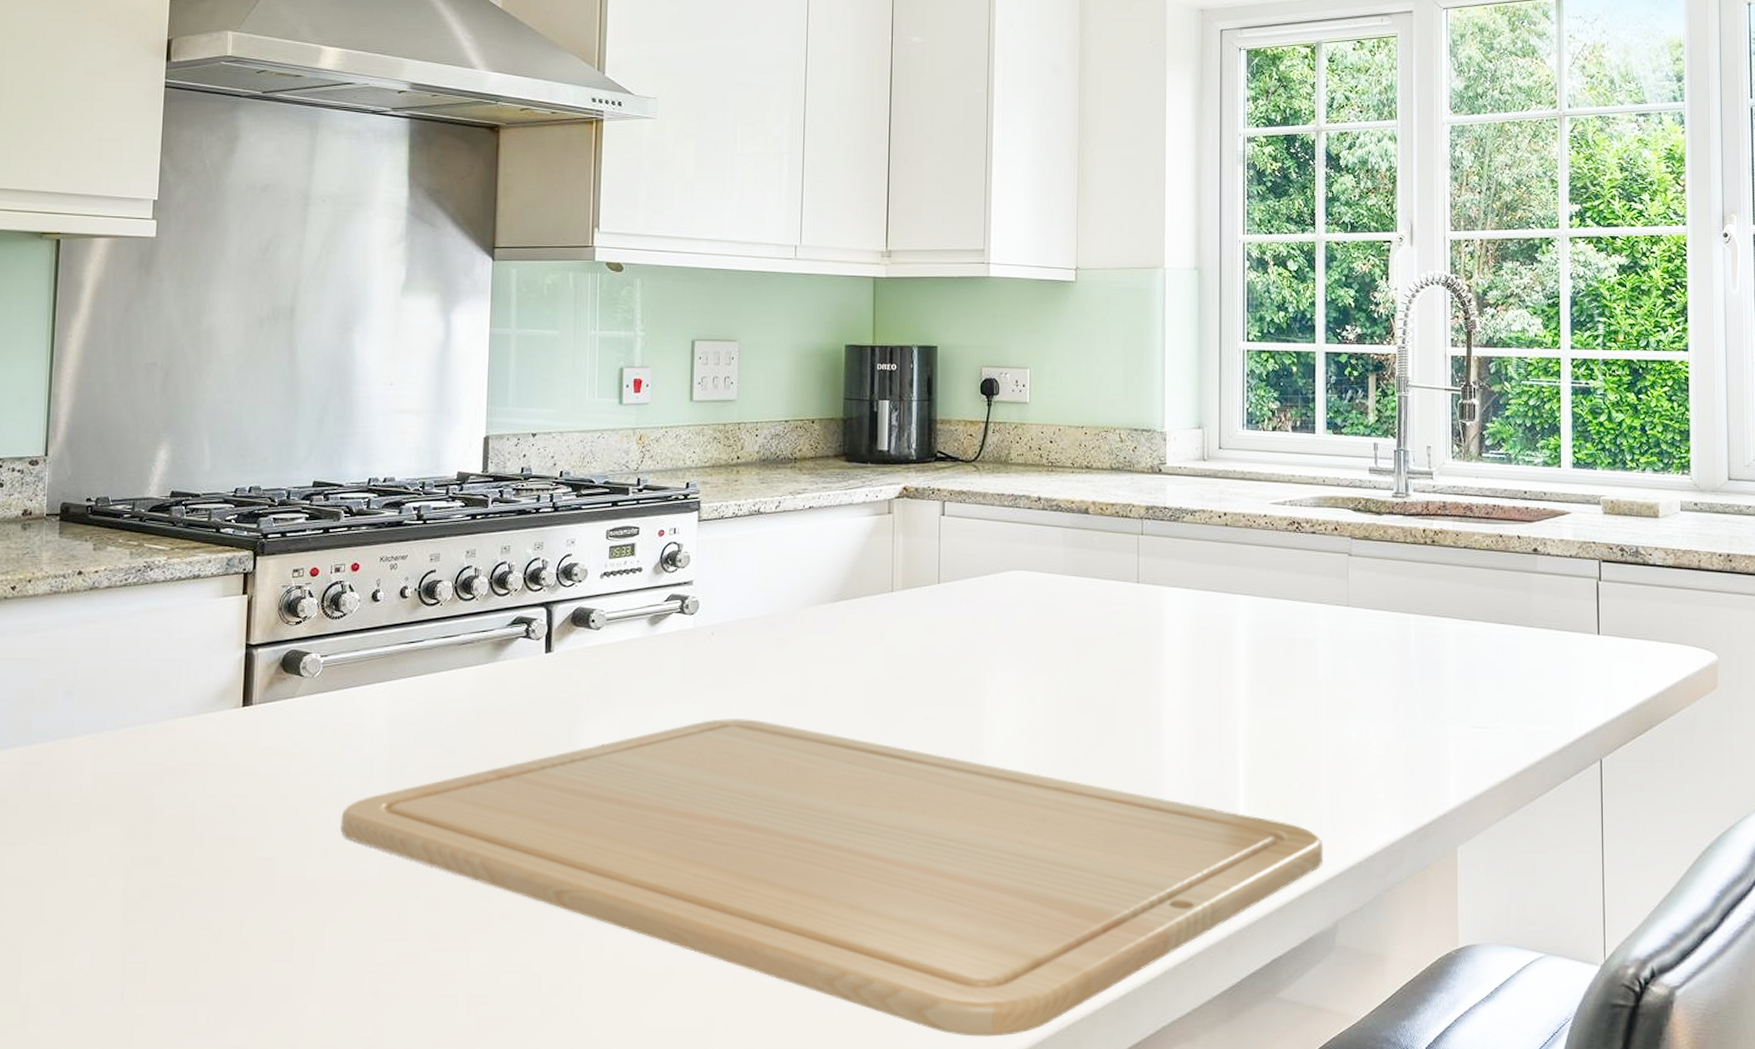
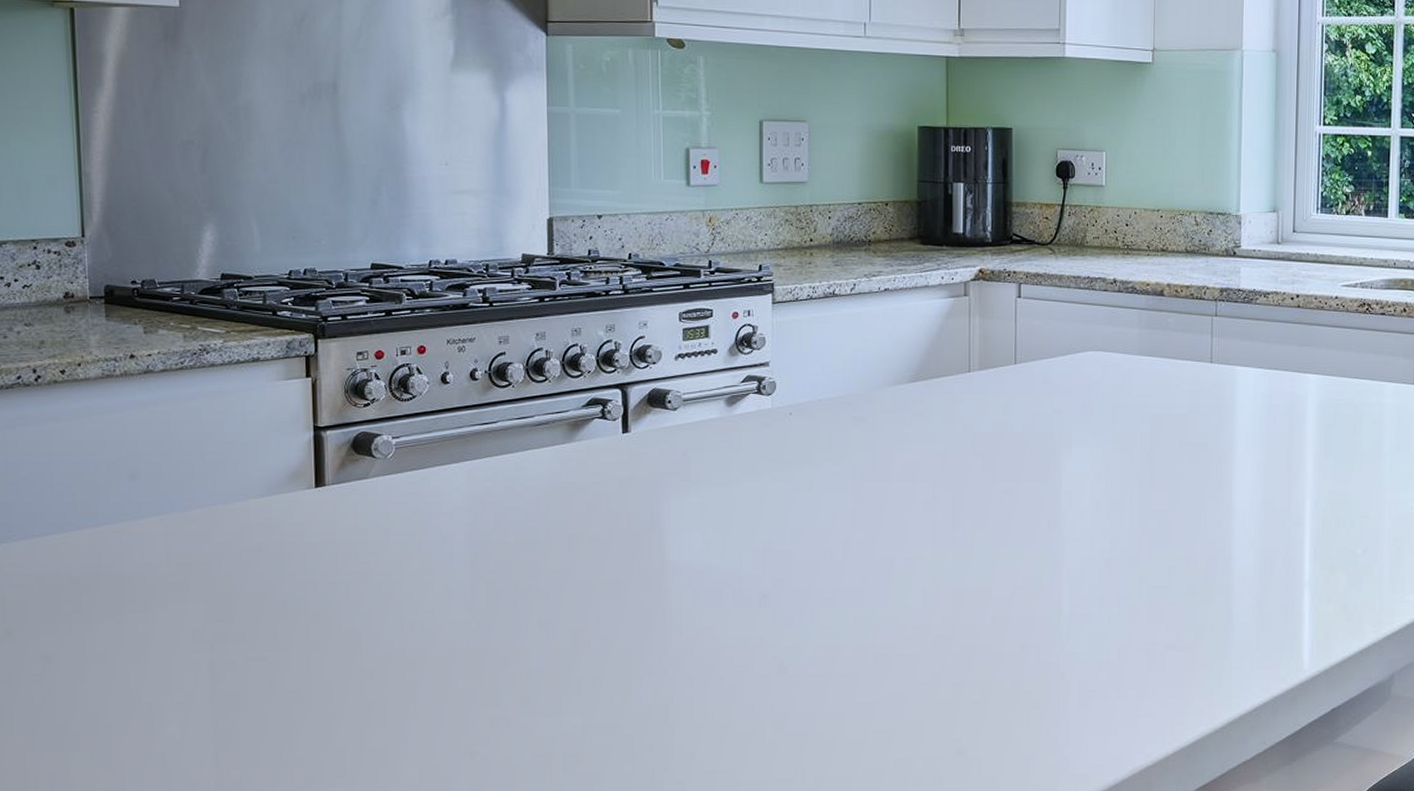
chopping board: present [340,717,1324,1037] -> none [424,494,1383,782]

